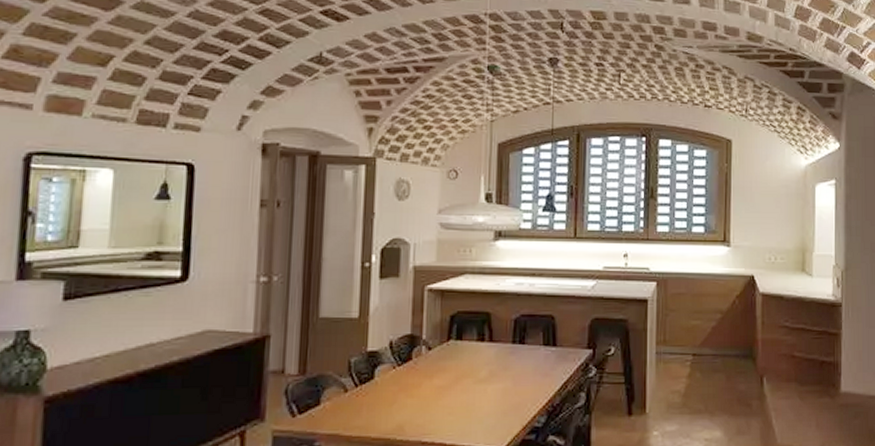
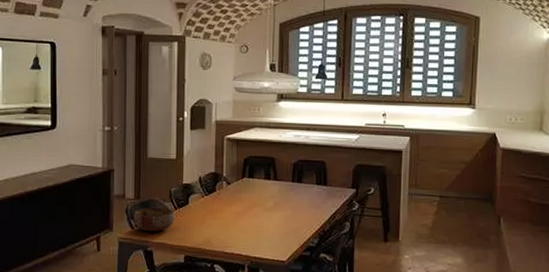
bowl: none [295,385,354,419] -> present [133,207,174,231]

